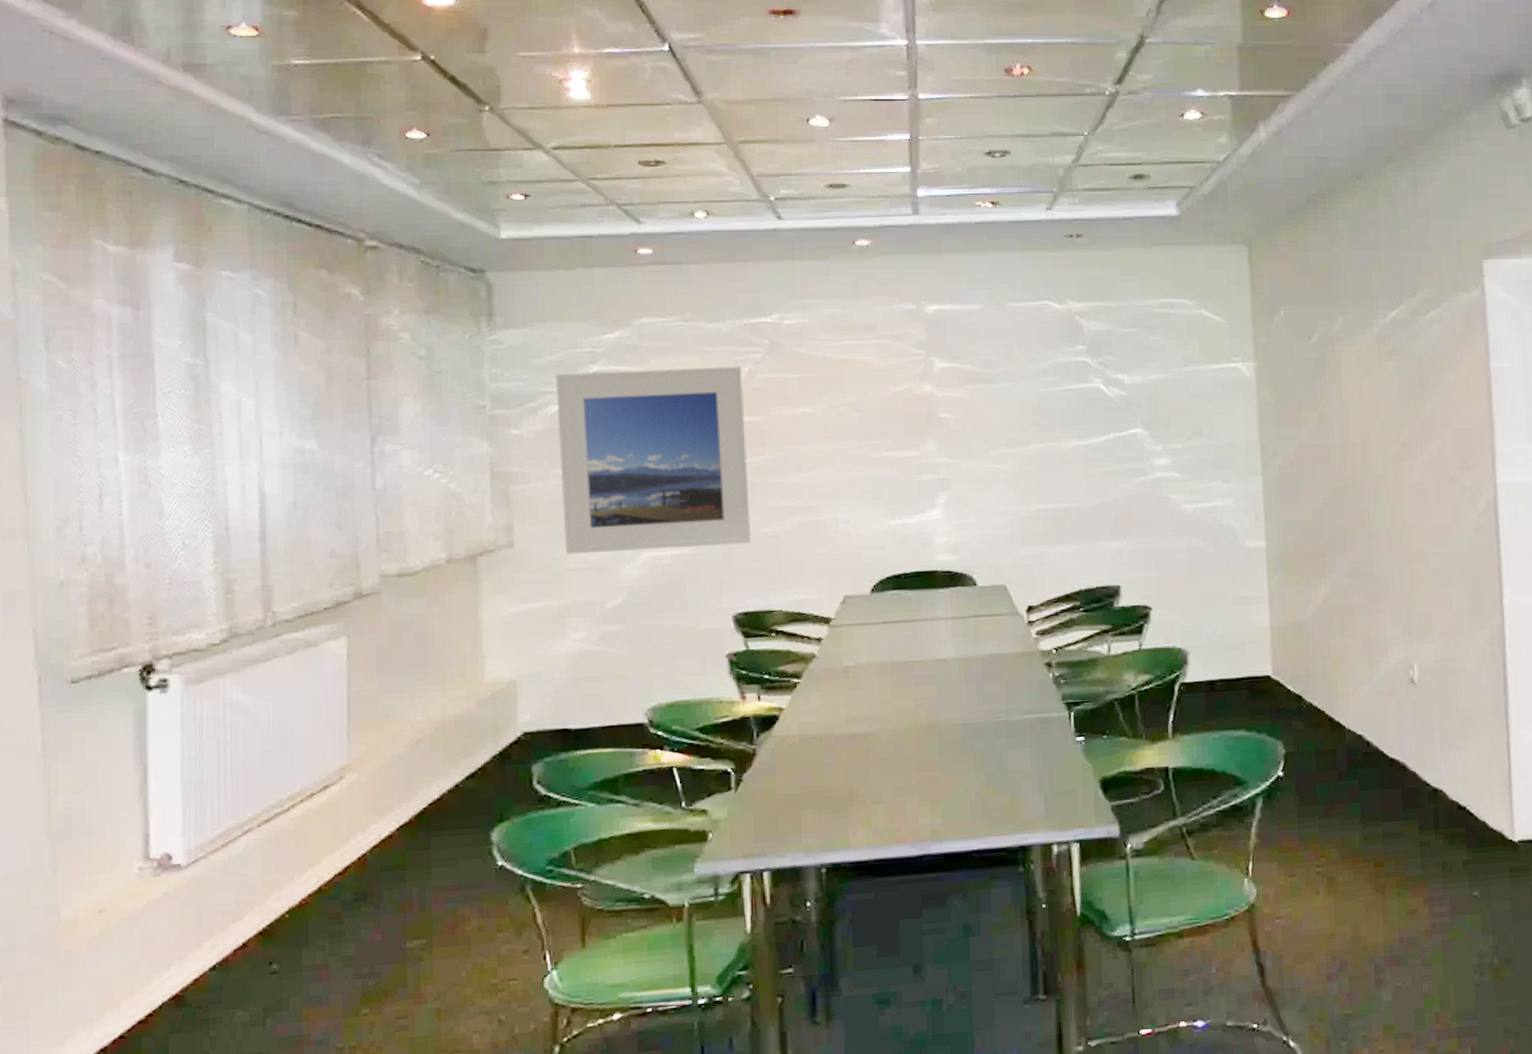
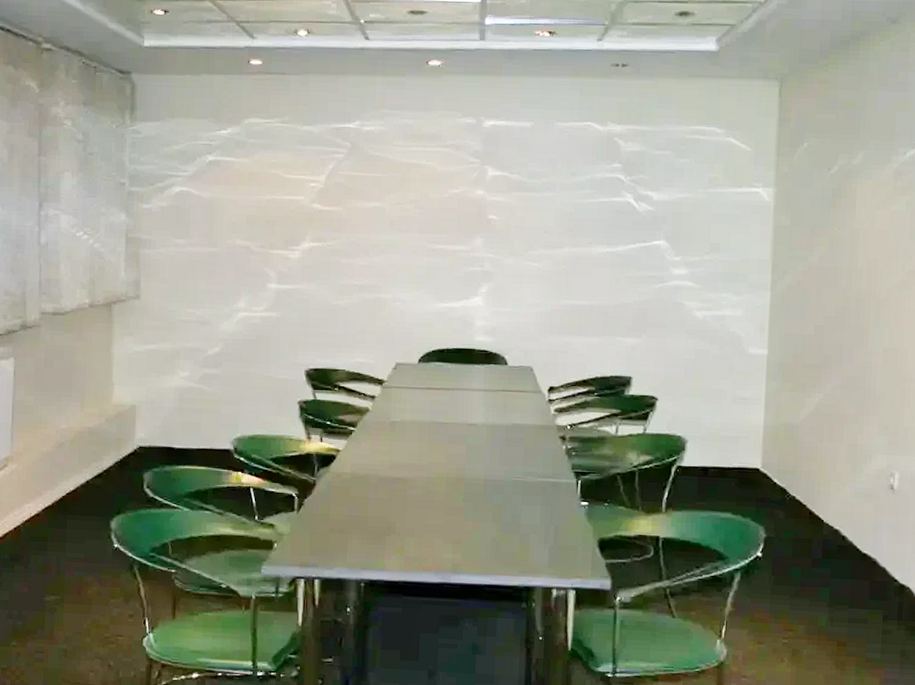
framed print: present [556,366,751,555] -> none [178,161,327,313]

